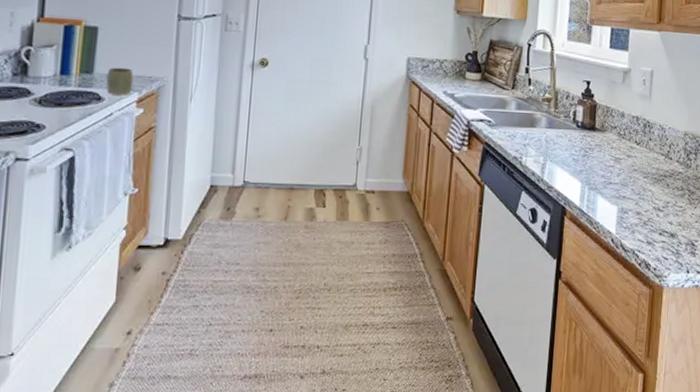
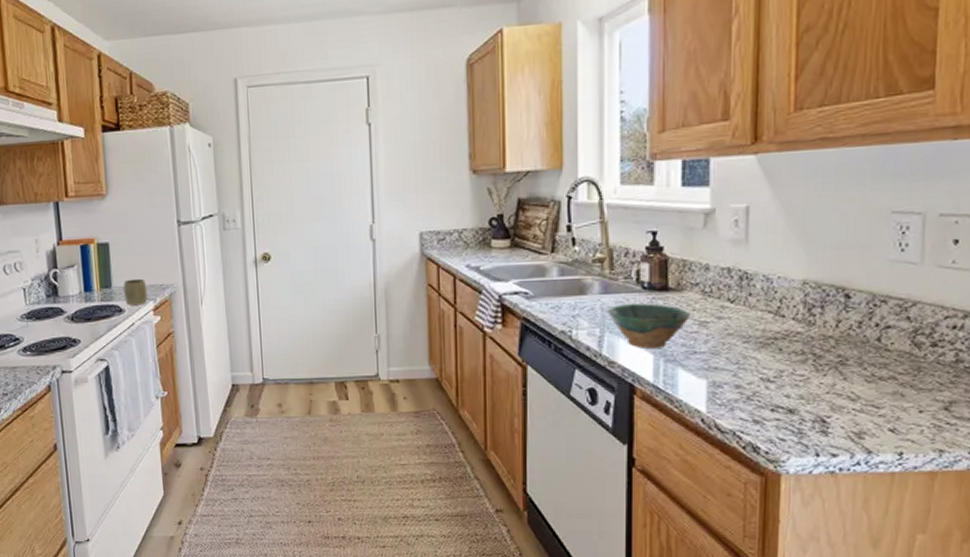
bowl: none [549,138,610,177] -> present [606,303,691,349]

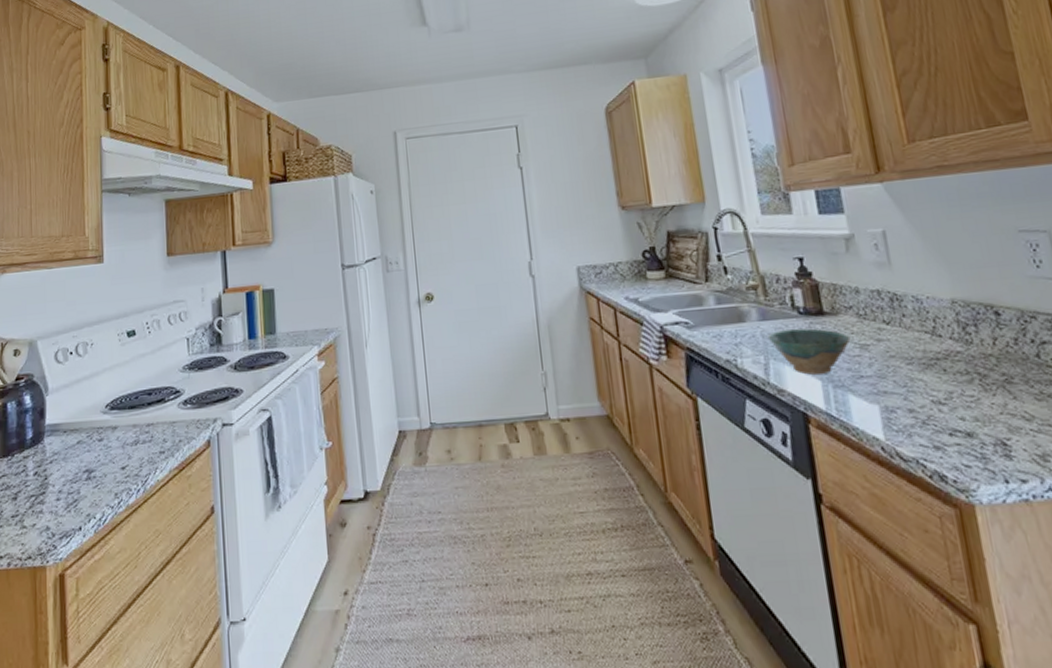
mug: present [123,278,148,306] -> none [288,323,312,352]

